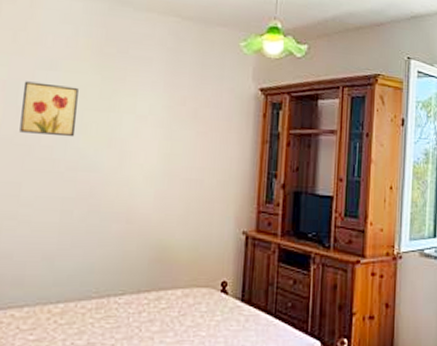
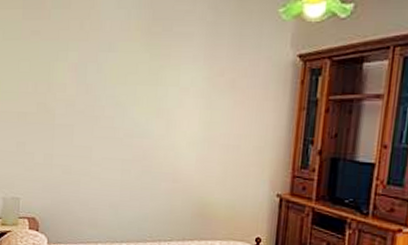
wall art: present [19,81,79,137] -> none [89,63,132,109]

